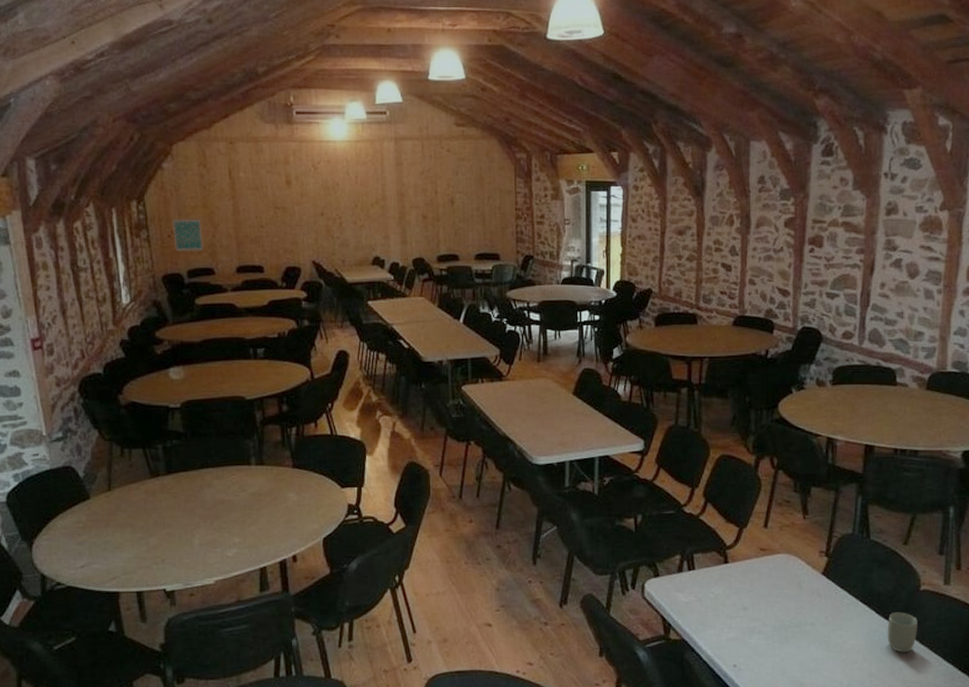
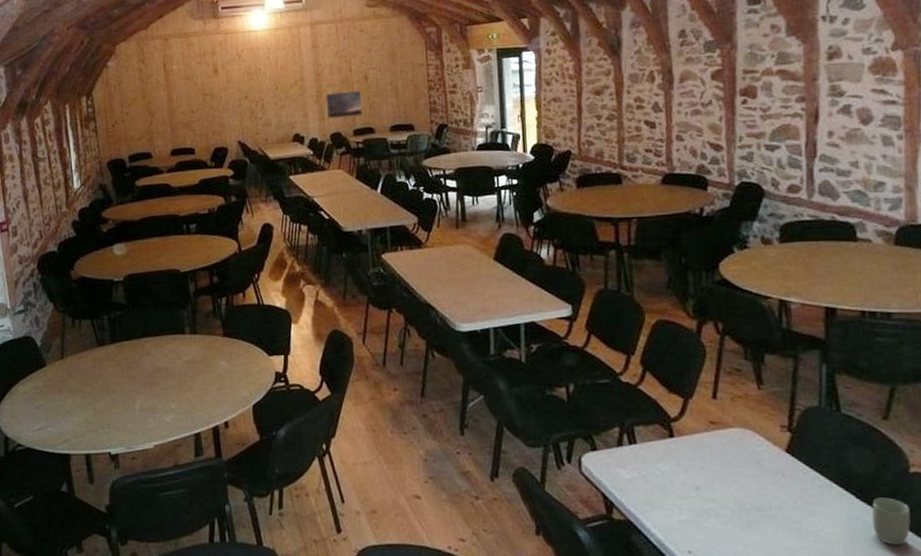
wall art: present [173,218,203,252] -> none [116,108,142,140]
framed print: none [409,214,448,243] -> present [326,91,363,119]

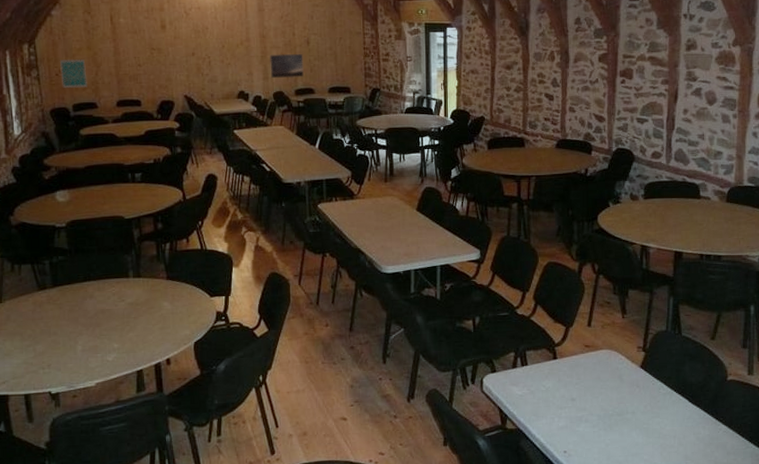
wall art: none [116,108,142,140] -> present [60,58,87,89]
cup: present [871,497,911,546] -> none [699,400,726,437]

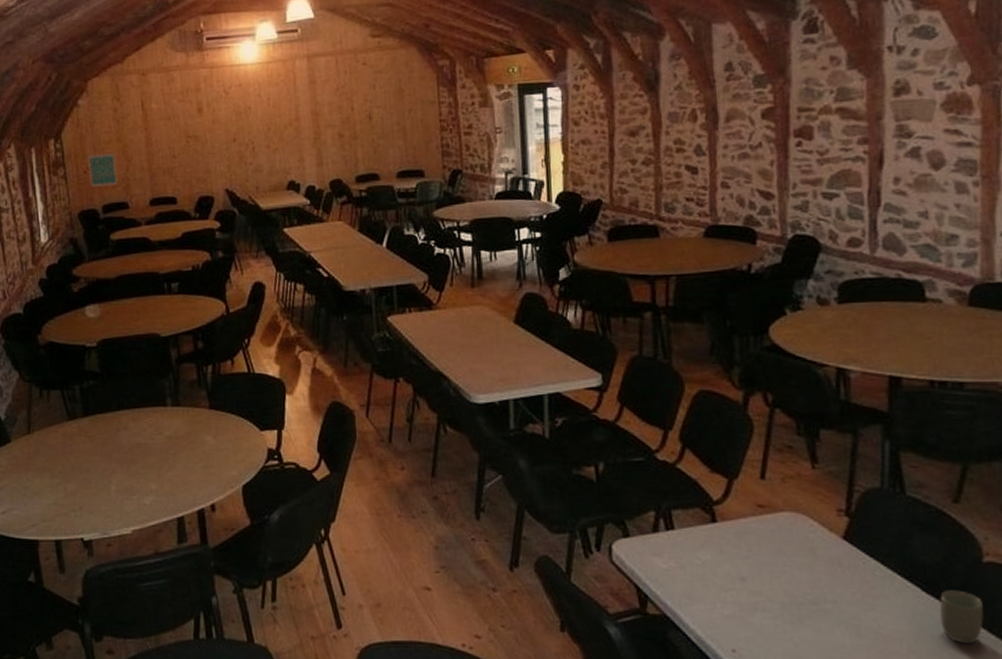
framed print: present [270,53,305,79] -> none [324,132,367,164]
cup: none [699,400,726,437] -> present [939,590,984,644]

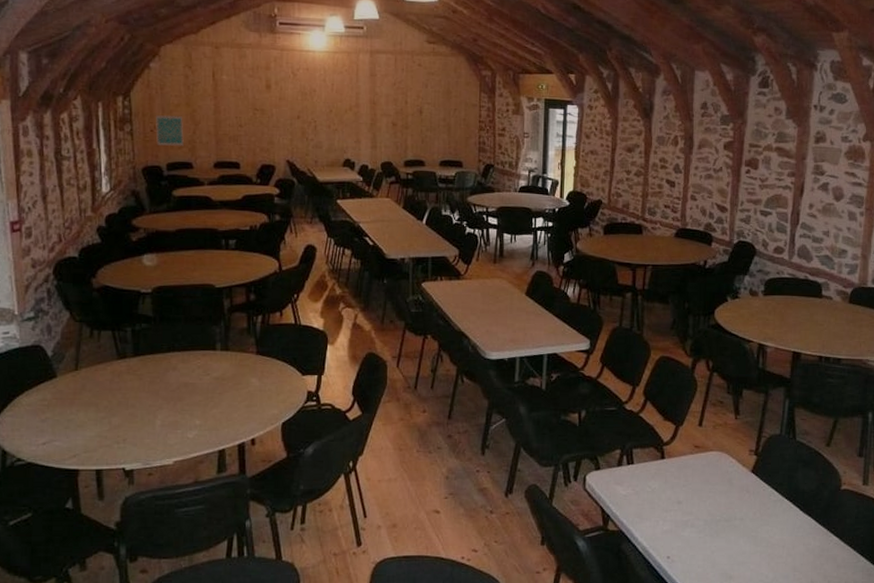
cup: present [939,590,984,644] -> none [810,510,838,549]

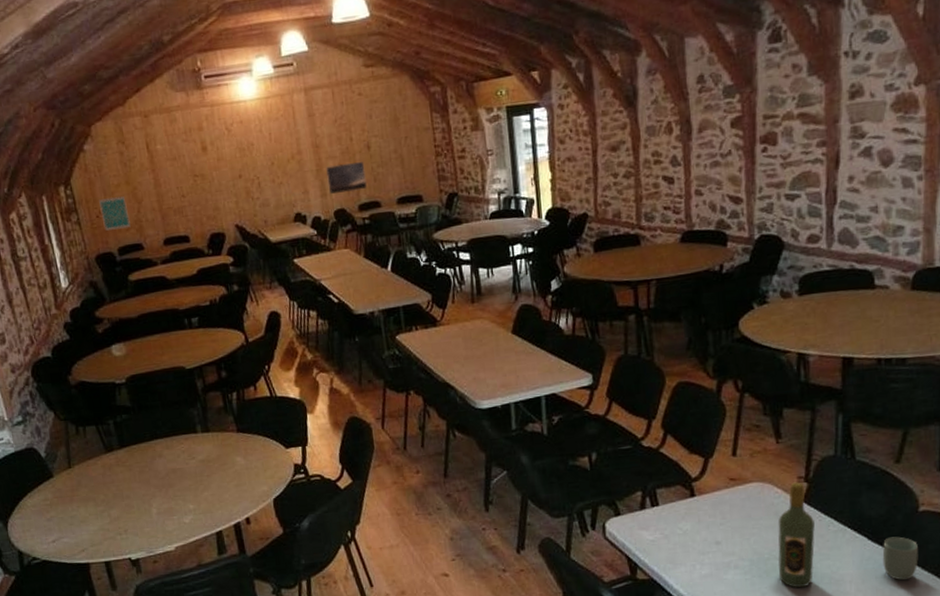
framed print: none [379,122,416,149] -> present [326,162,368,195]
wine bottle: none [726,454,759,549] -> present [777,482,815,588]
cup: none [810,510,838,549] -> present [882,536,918,581]

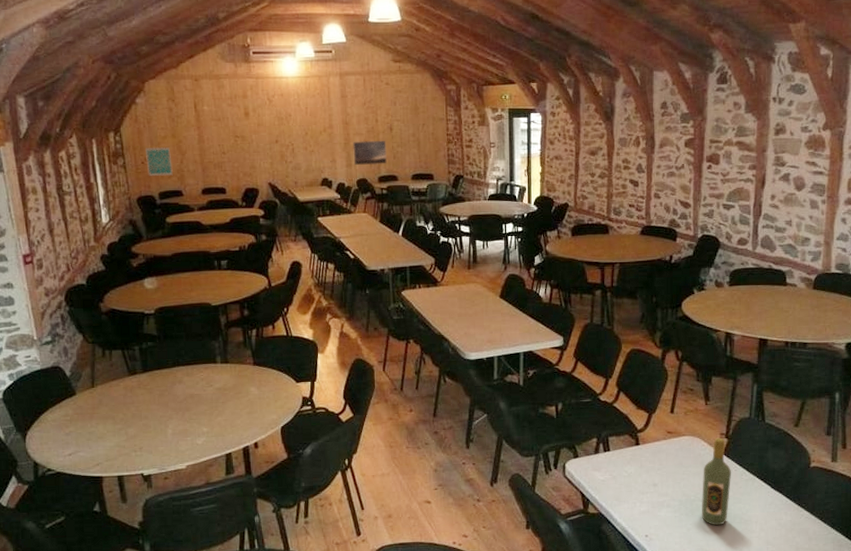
cup: present [882,536,918,581] -> none [781,486,808,523]

